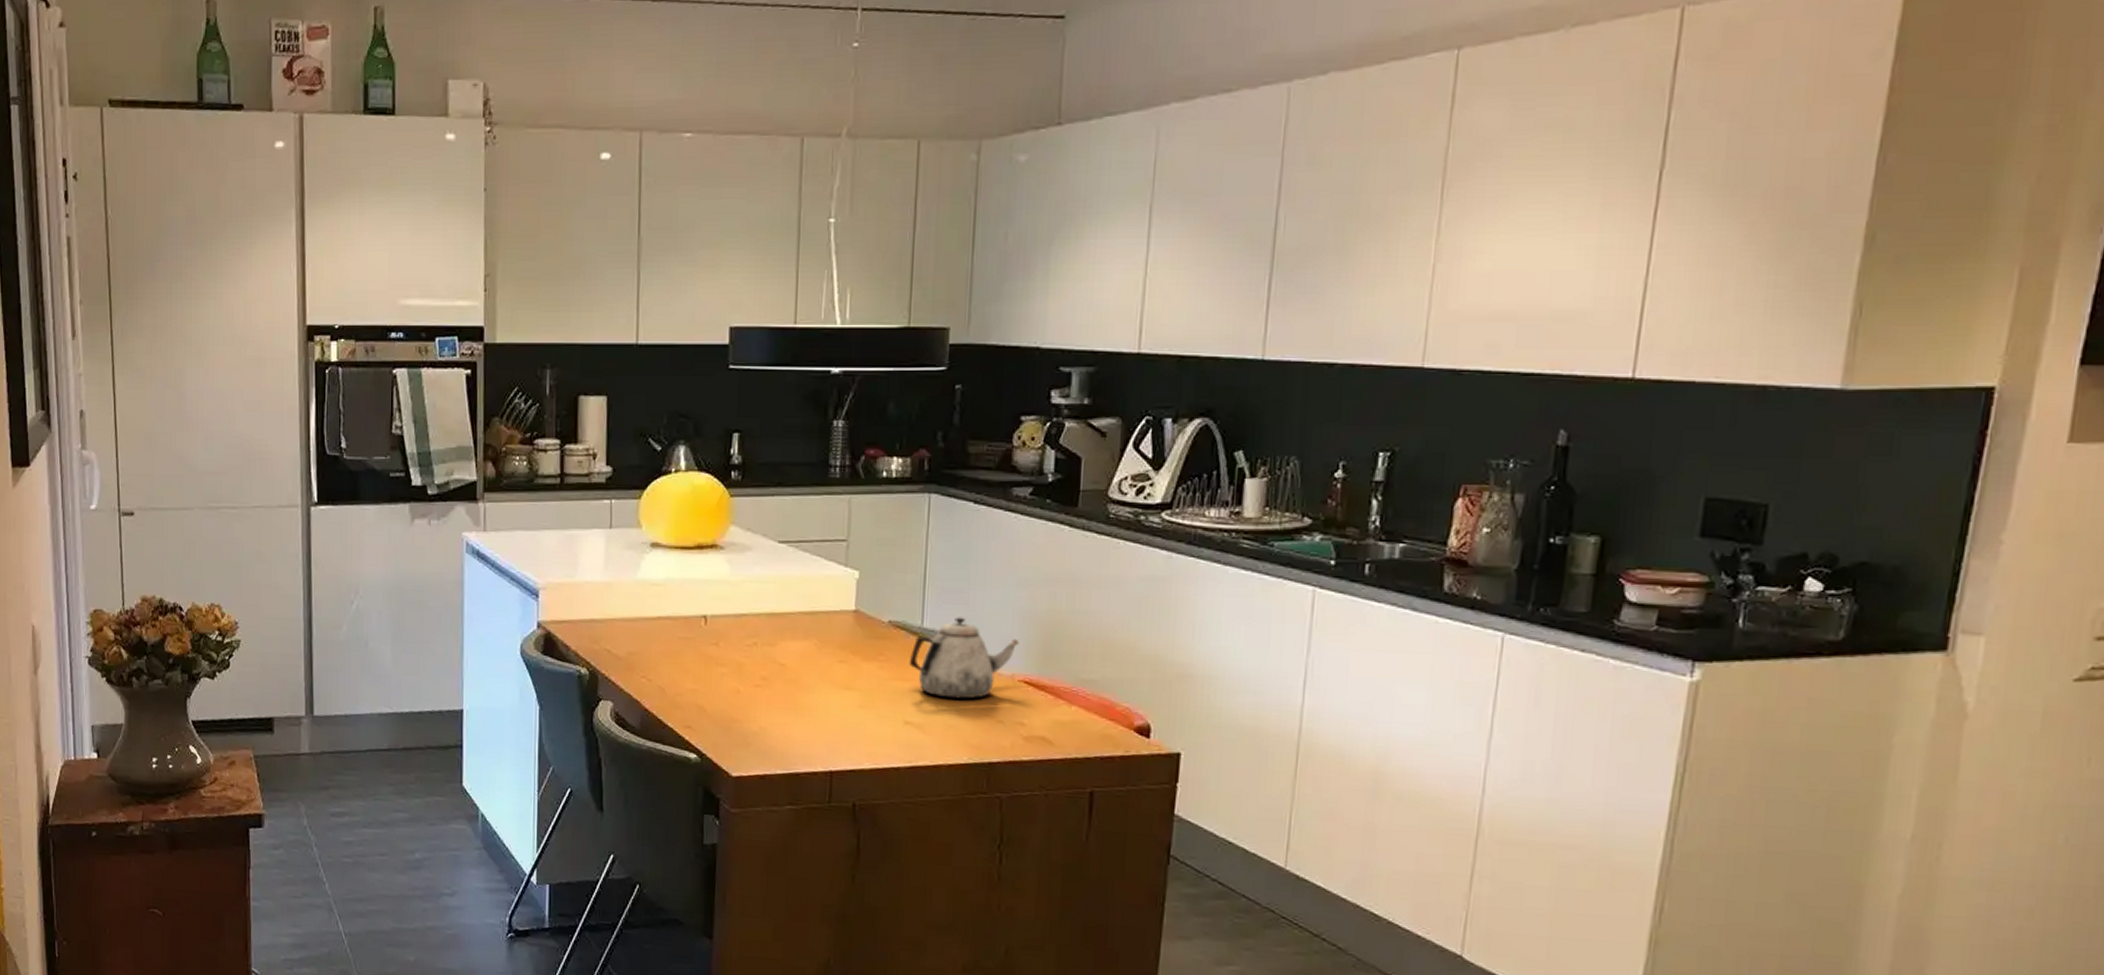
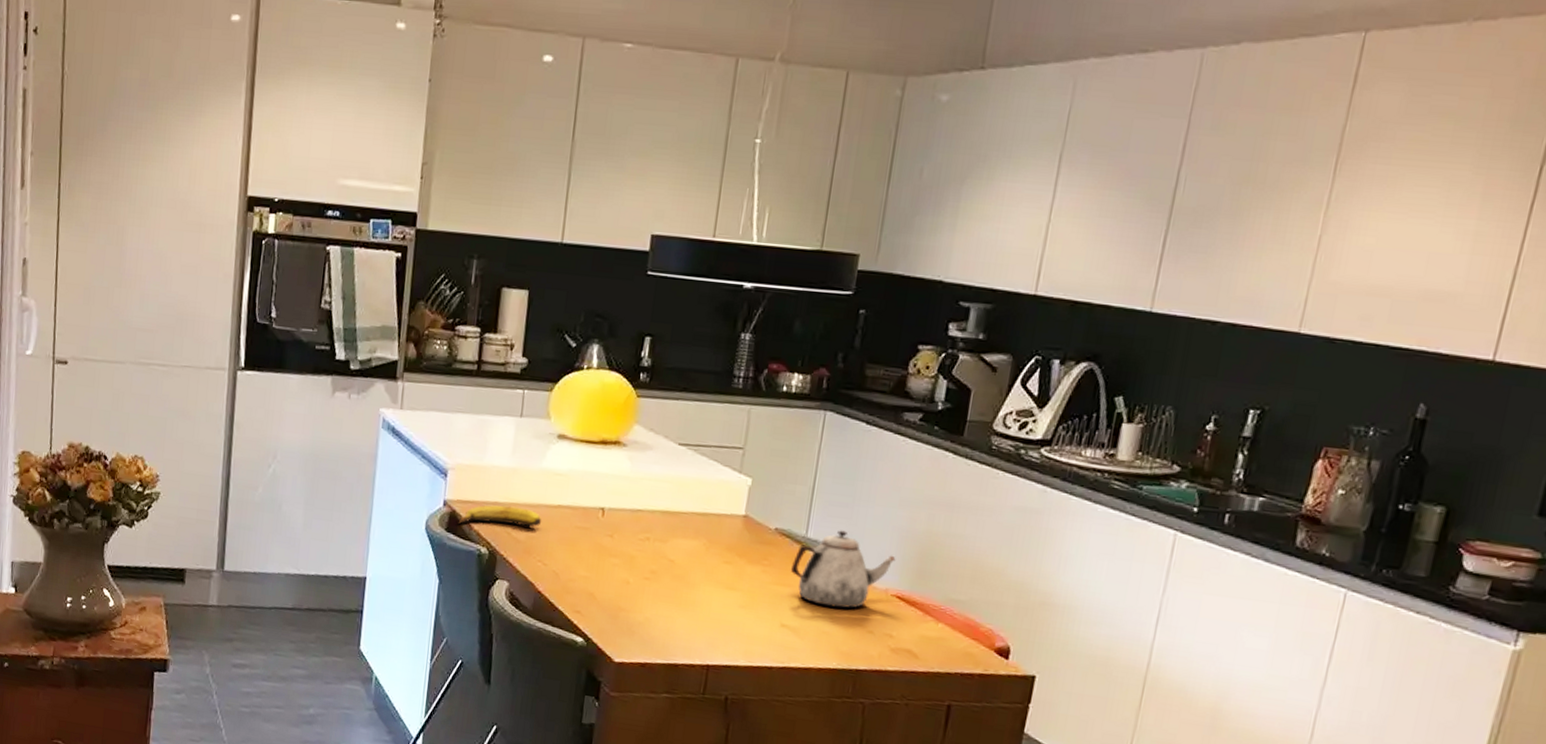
banana: none [554,622,642,645] -> present [458,505,542,528]

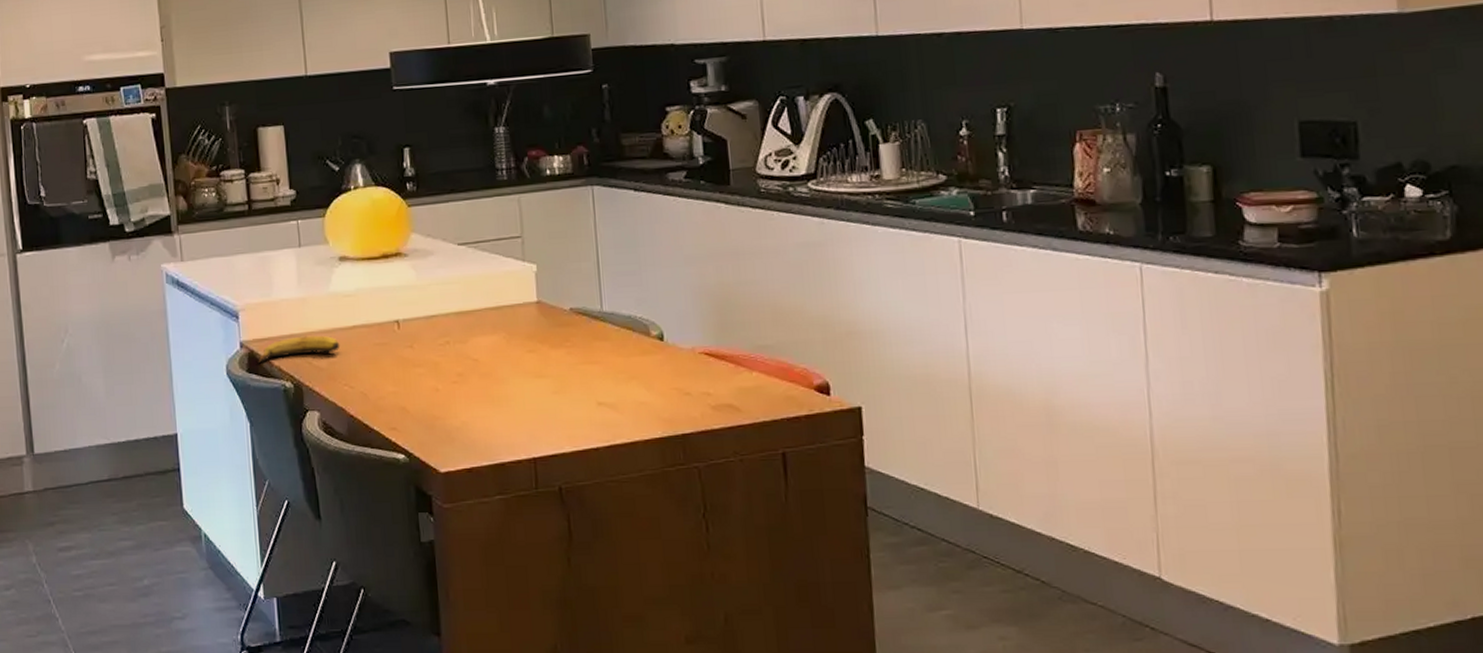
teapot: present [790,530,896,609] -> none [594,298,695,377]

